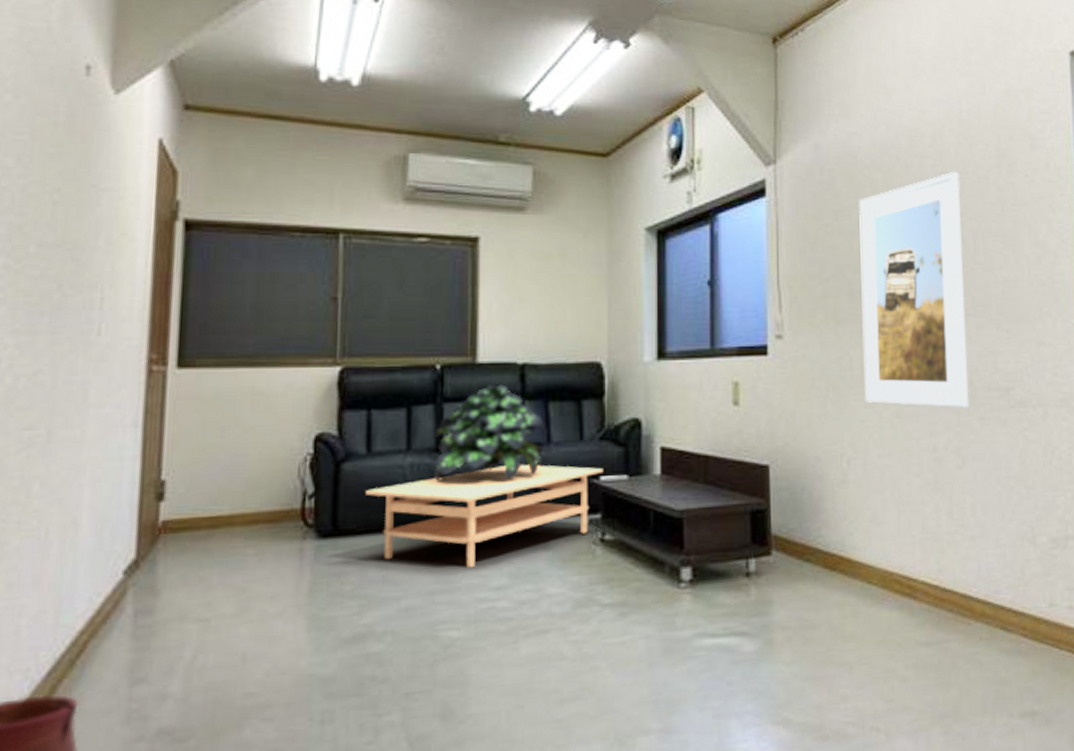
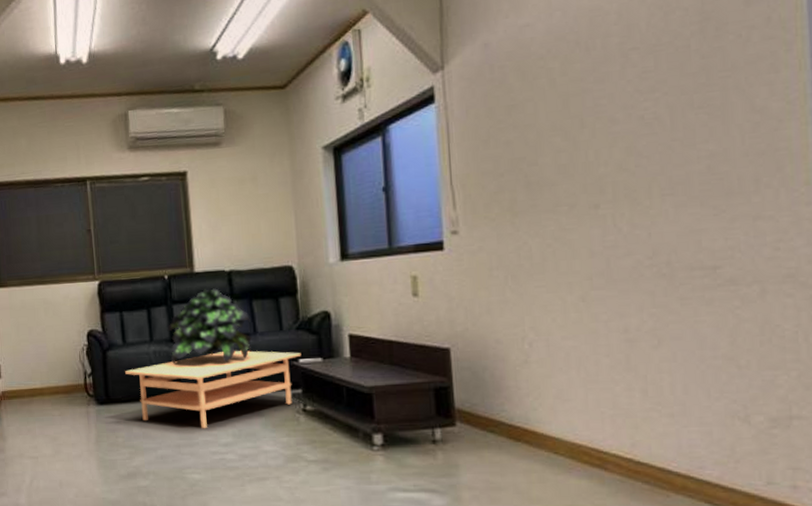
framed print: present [859,171,968,408] -> none [534,45,665,290]

